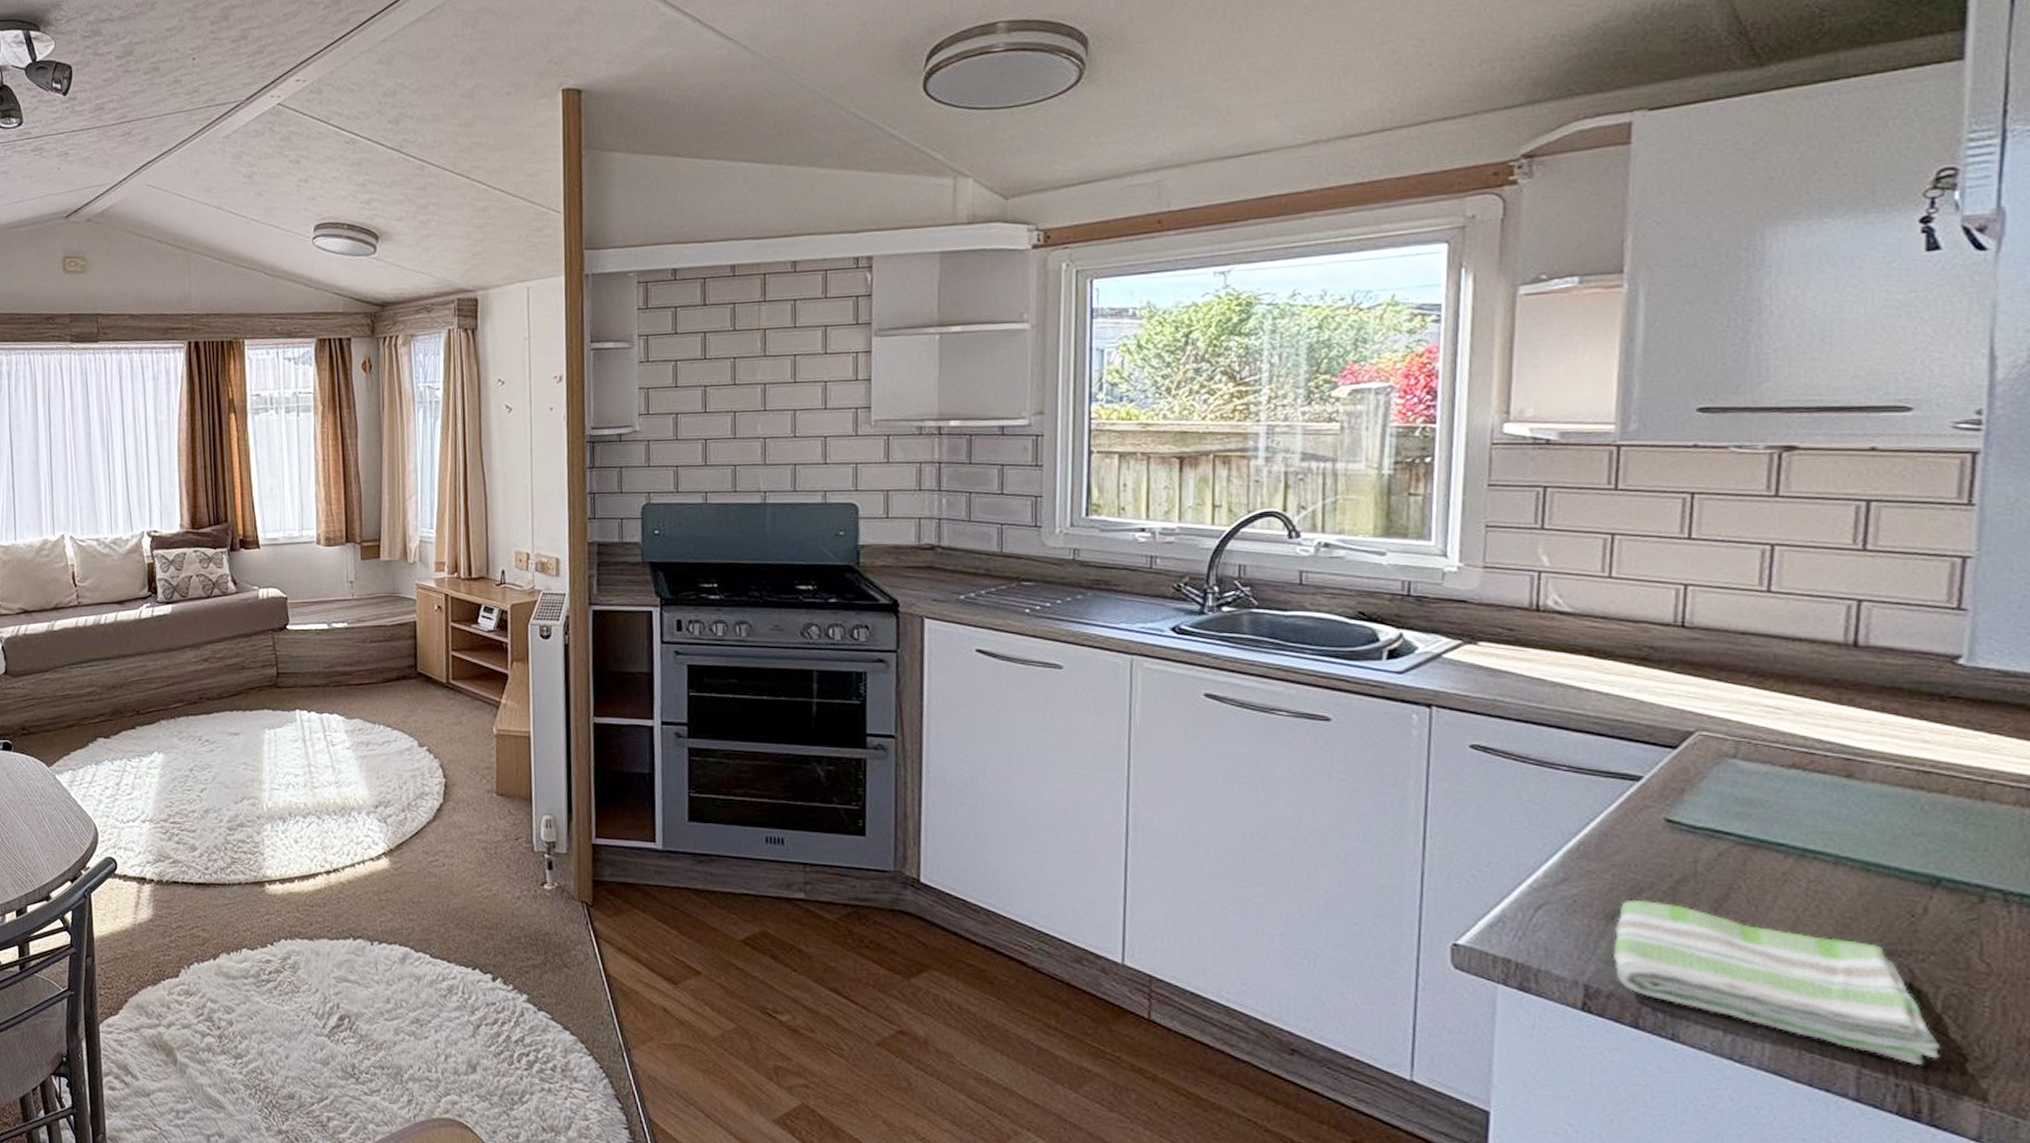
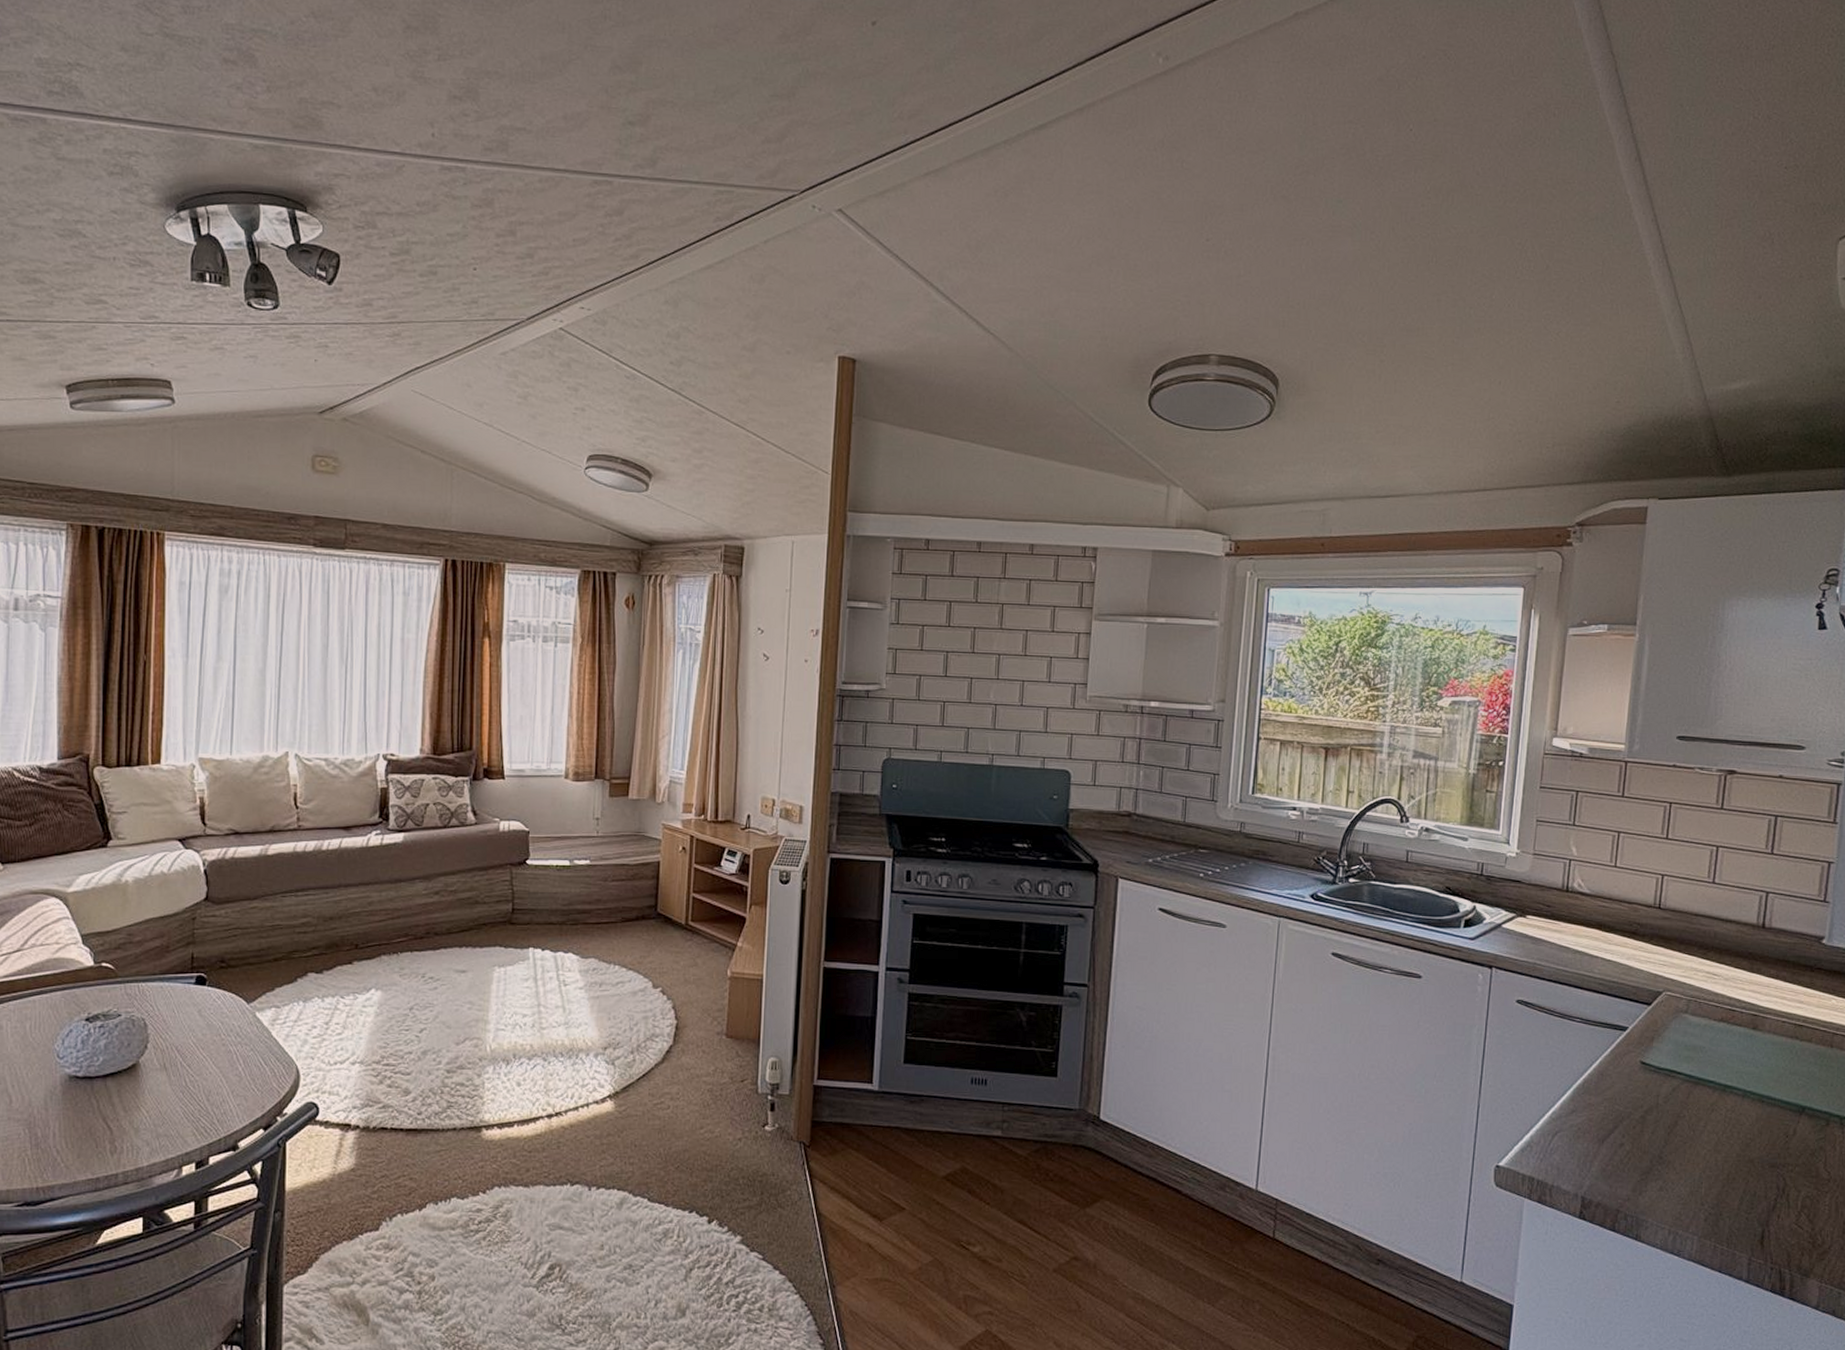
dish towel: present [1613,899,1942,1065] -> none [1602,1126,1799,1252]

